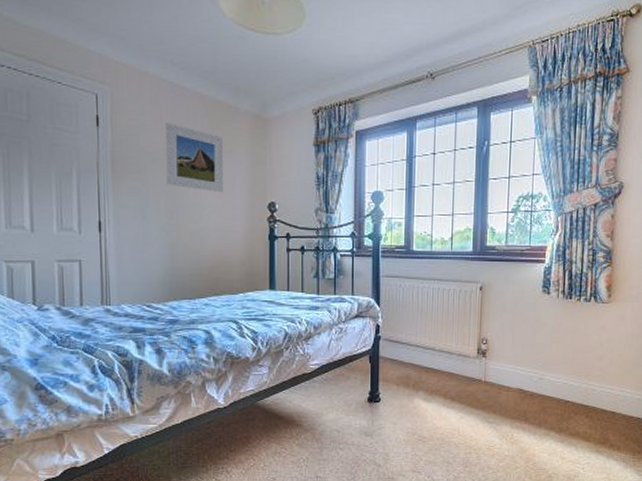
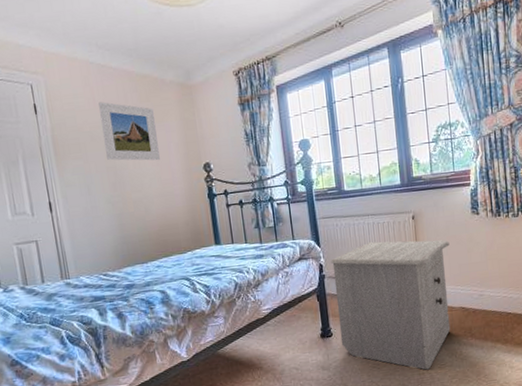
nightstand: none [388,307,515,450] -> present [331,240,451,370]

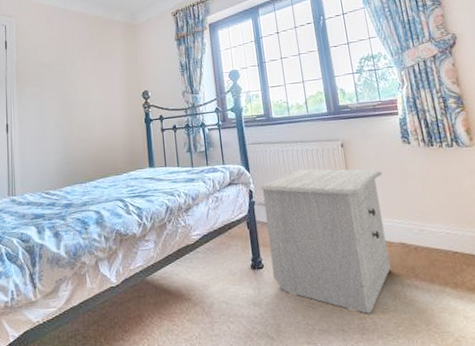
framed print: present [98,102,160,161] -> none [57,39,105,89]

